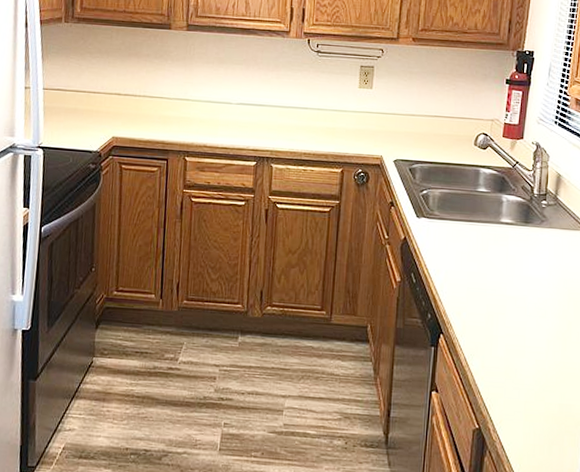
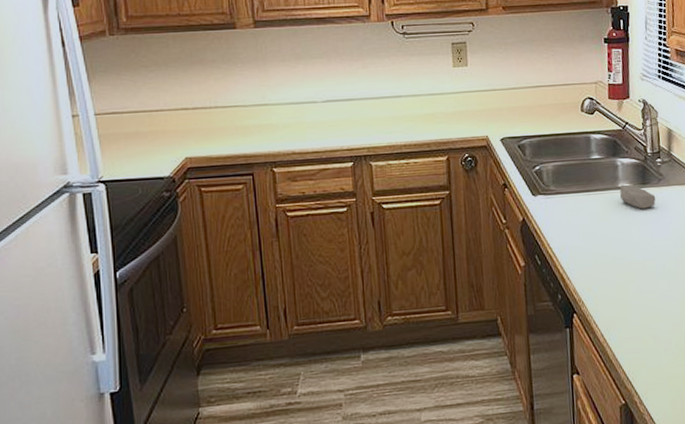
soap bar: none [501,220,536,247] -> present [620,184,656,209]

